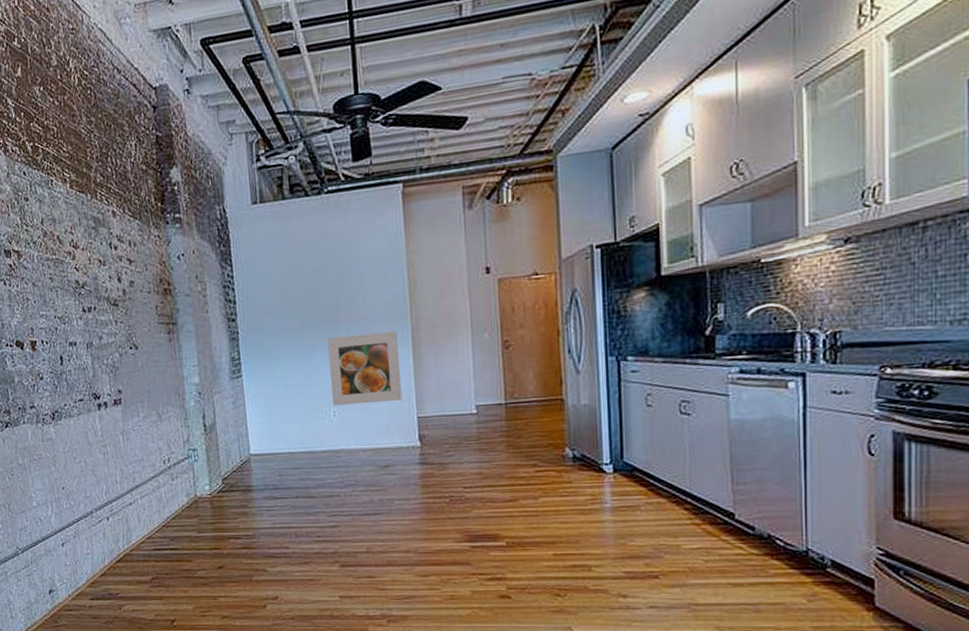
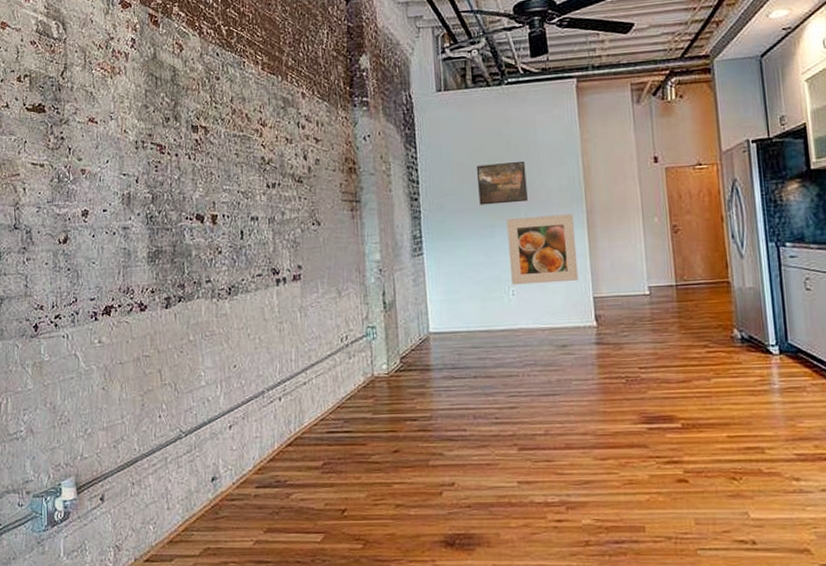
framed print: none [295,276,349,325] -> present [476,160,528,205]

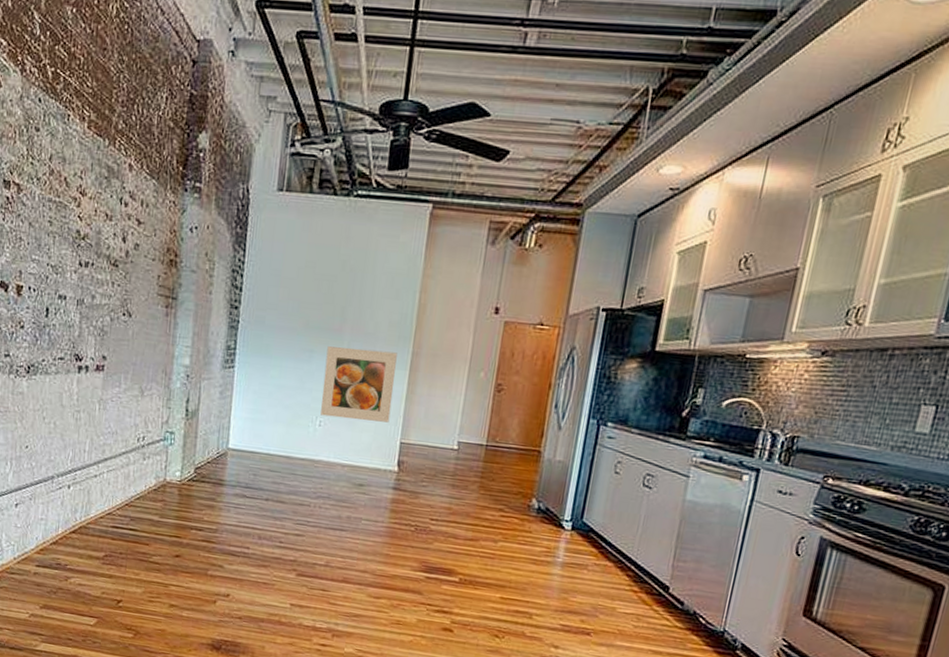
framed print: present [476,160,528,205] -> none [302,282,359,331]

